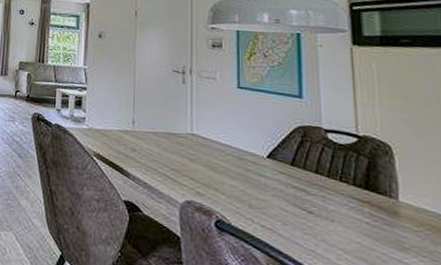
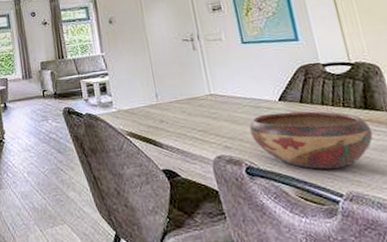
decorative bowl: none [227,168,369,247] -> present [249,111,374,170]

